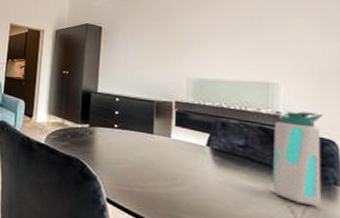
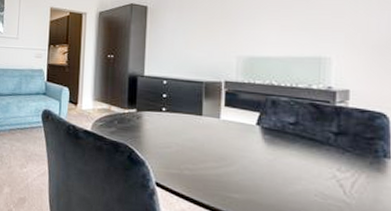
water bottle: present [272,111,324,207] -> none [322,85,376,180]

